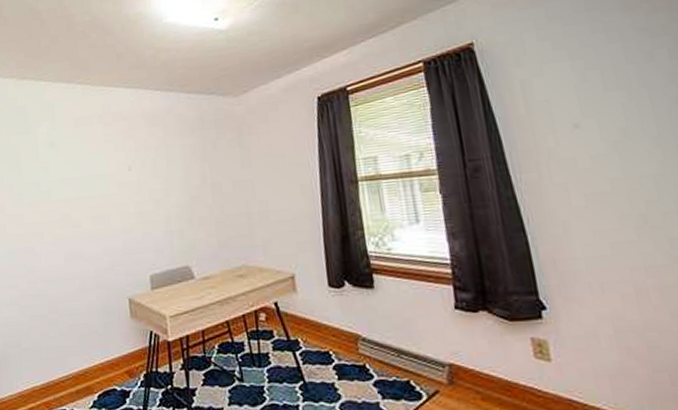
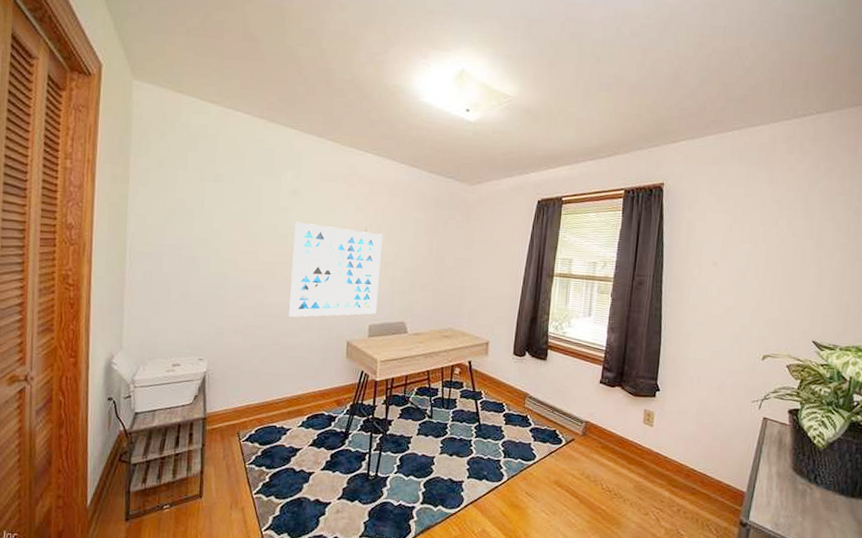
wall art: none [56,170,156,279] -> present [289,221,382,317]

